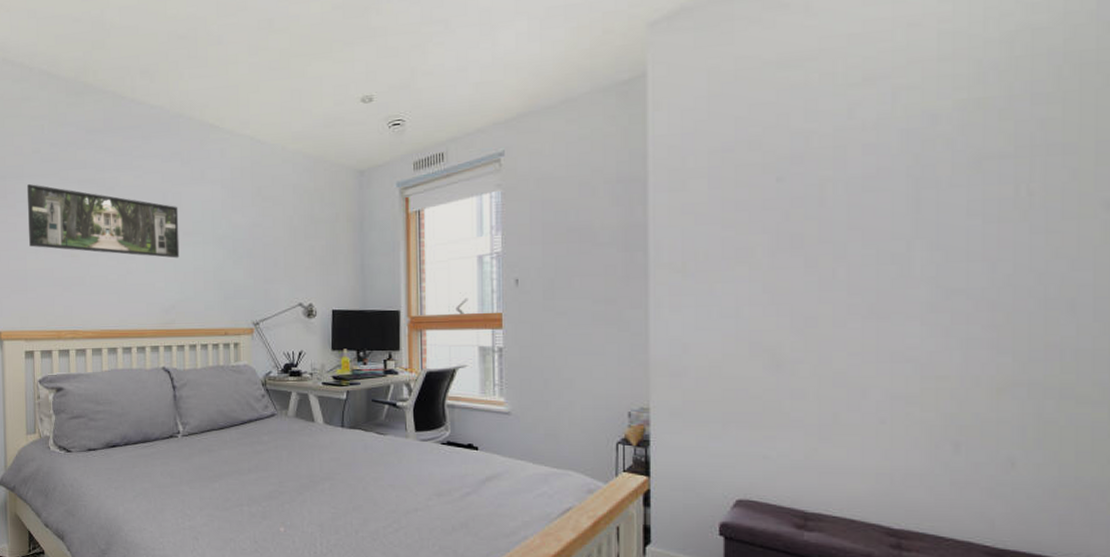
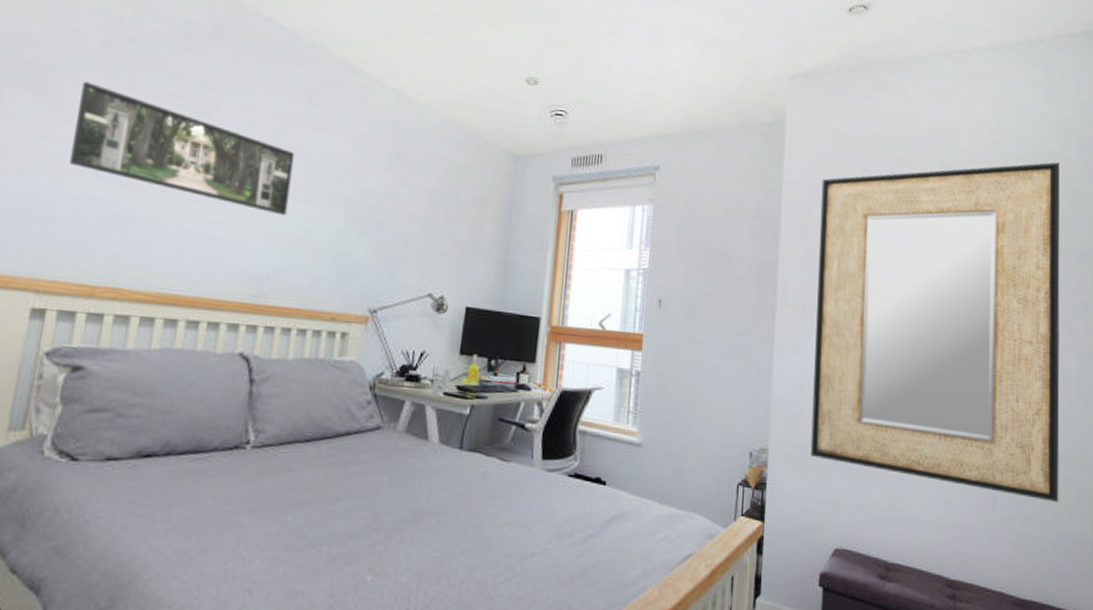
home mirror: none [697,33,1062,443] -> present [810,162,1060,502]

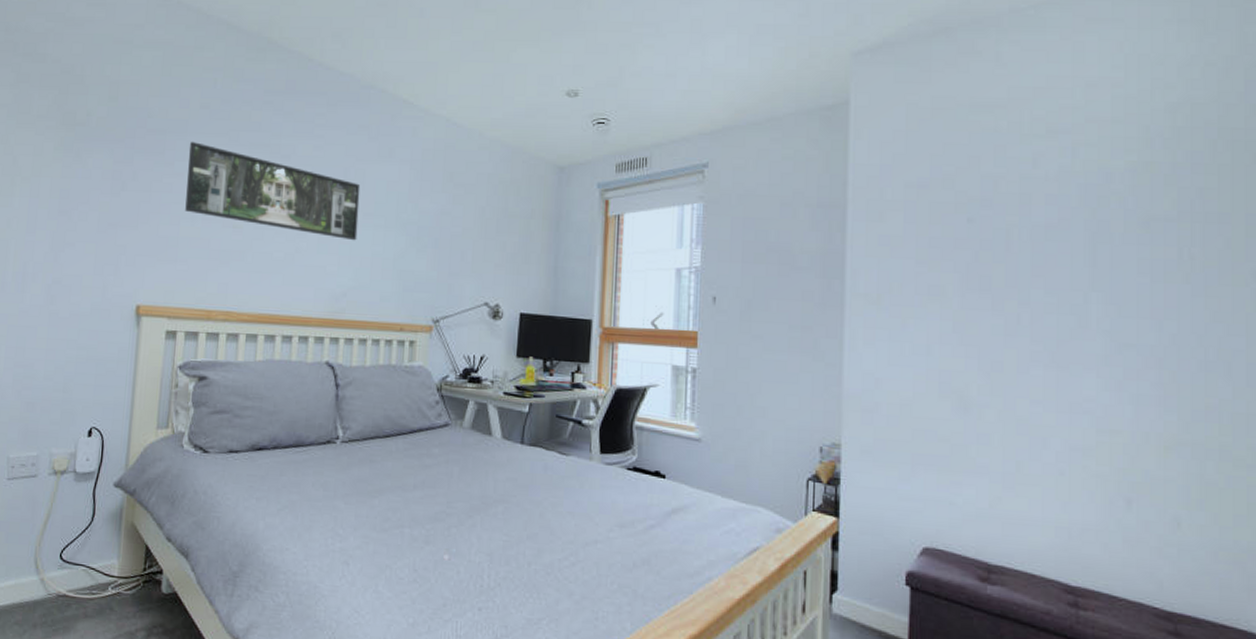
home mirror: present [810,162,1060,502] -> none [890,110,1220,505]

